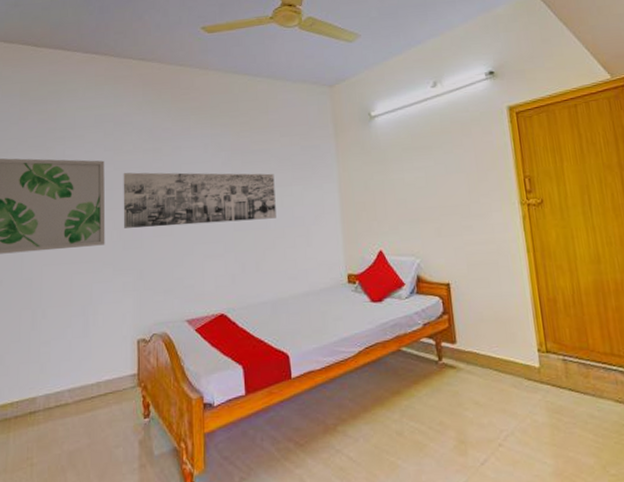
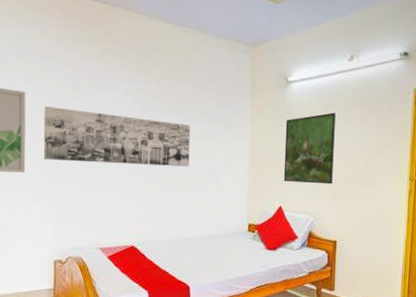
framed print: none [374,142,435,222] -> present [283,112,336,185]

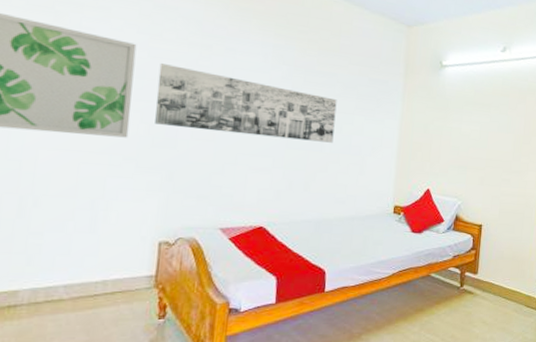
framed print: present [283,112,336,185] -> none [432,99,487,169]

